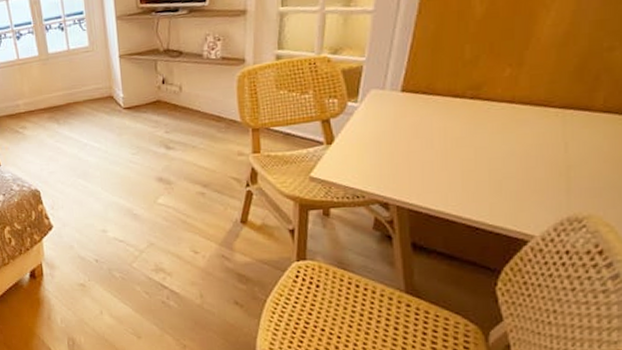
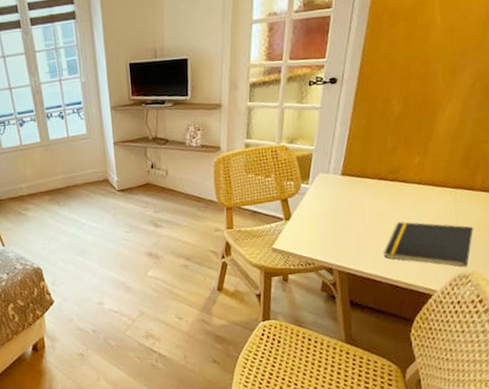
notepad: none [460,149,590,209] -> present [384,221,473,268]

